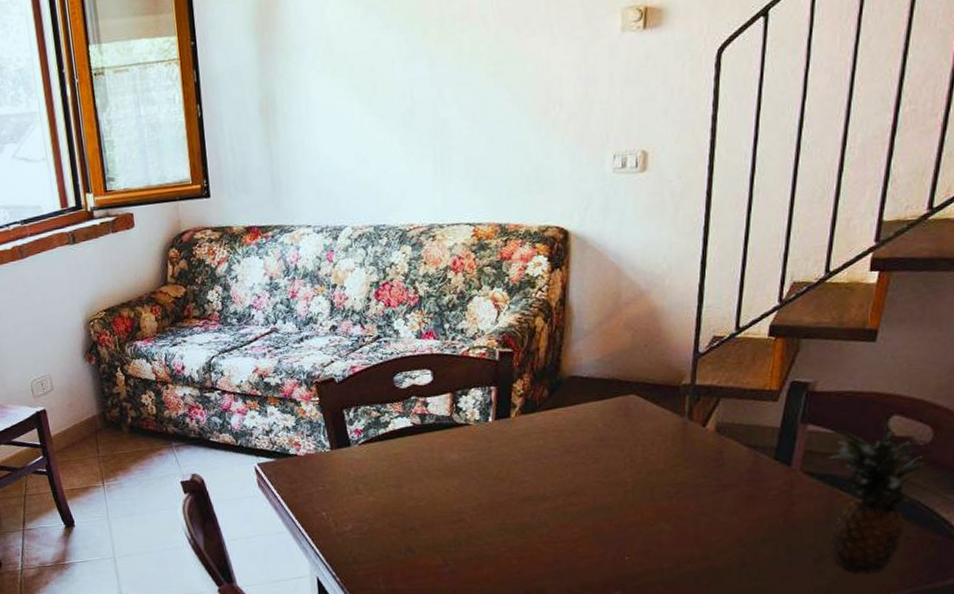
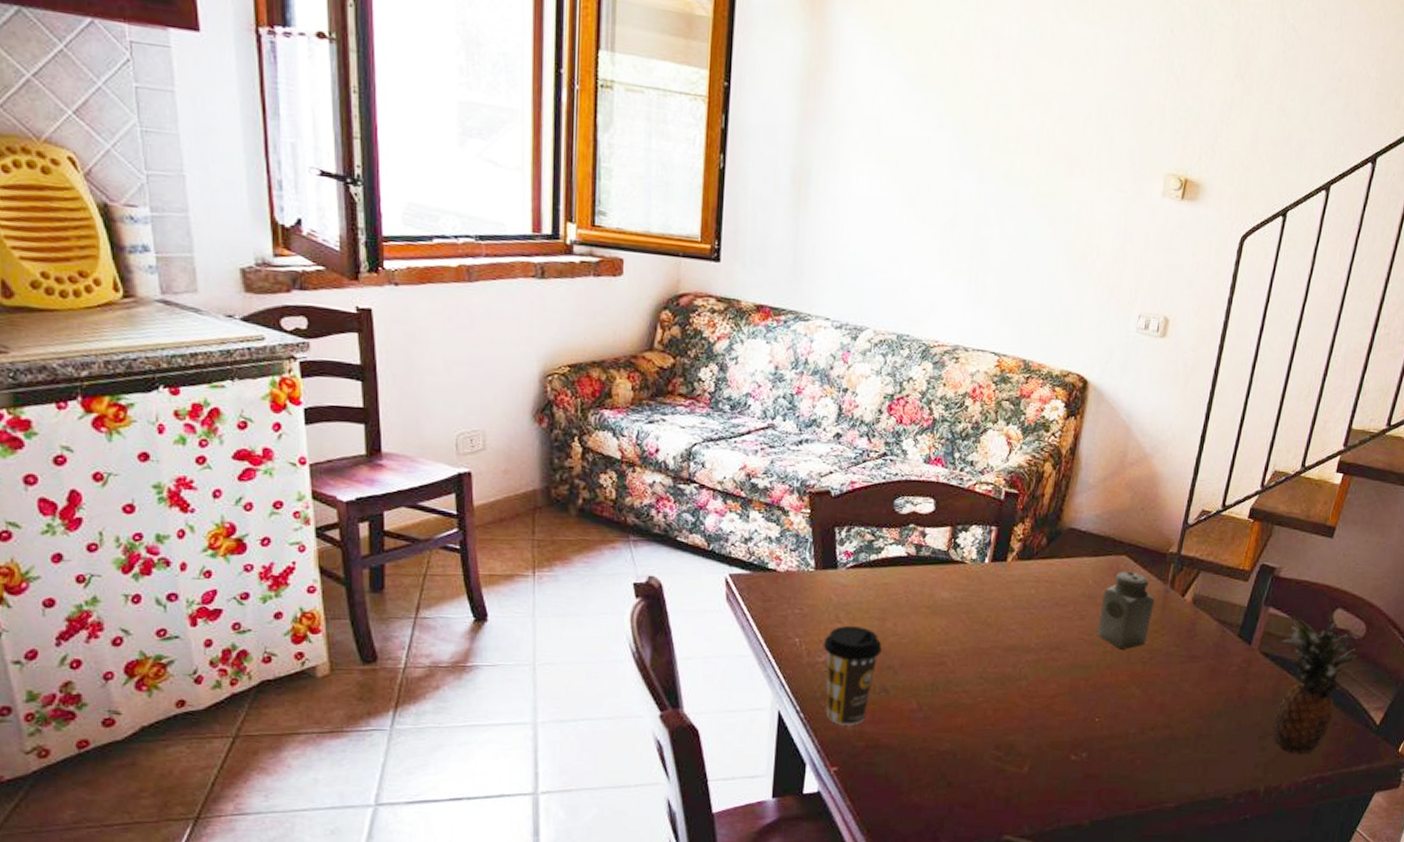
coffee cup: none [348,495,402,585] -> present [823,625,882,725]
salt shaker: none [614,409,673,487] -> present [1097,571,1155,649]

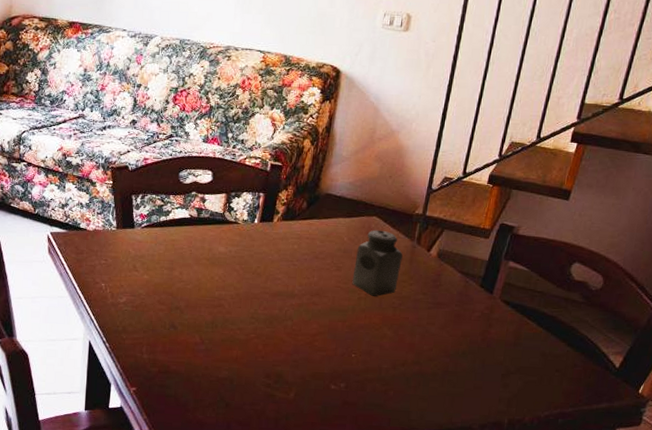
coffee cup: present [823,625,882,725] -> none [123,273,171,354]
fruit: present [1272,615,1360,754] -> none [515,268,597,392]

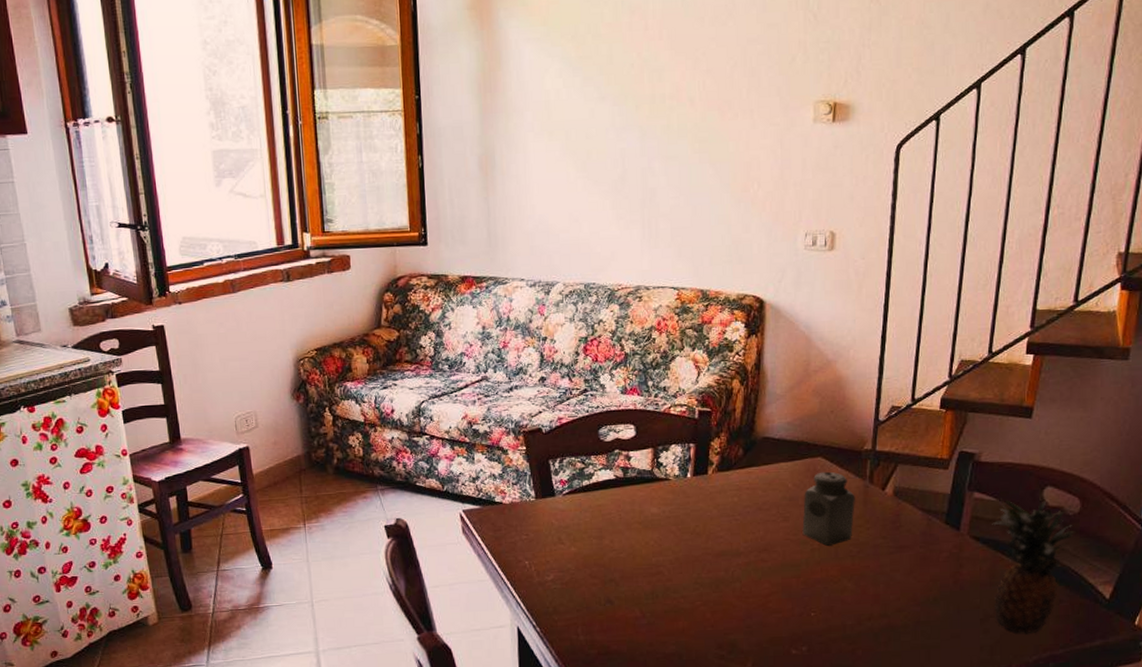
fruit: none [515,268,597,392] -> present [992,497,1076,634]

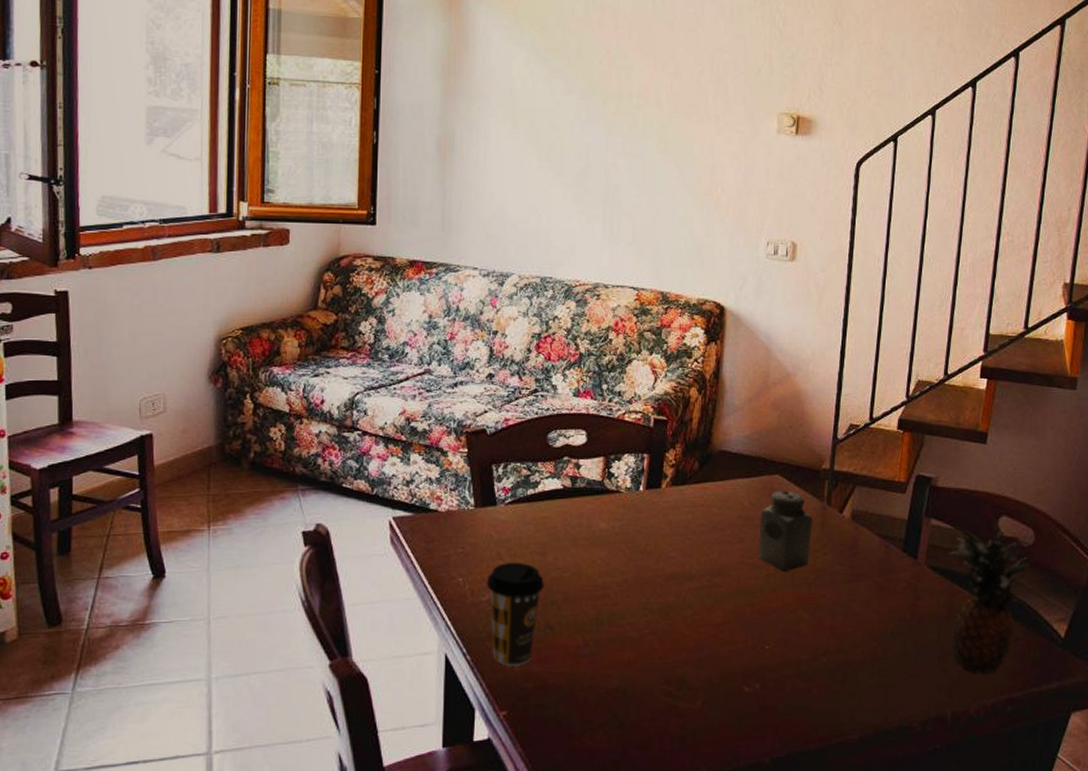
coffee cup: none [550,545,603,636] -> present [486,561,544,666]

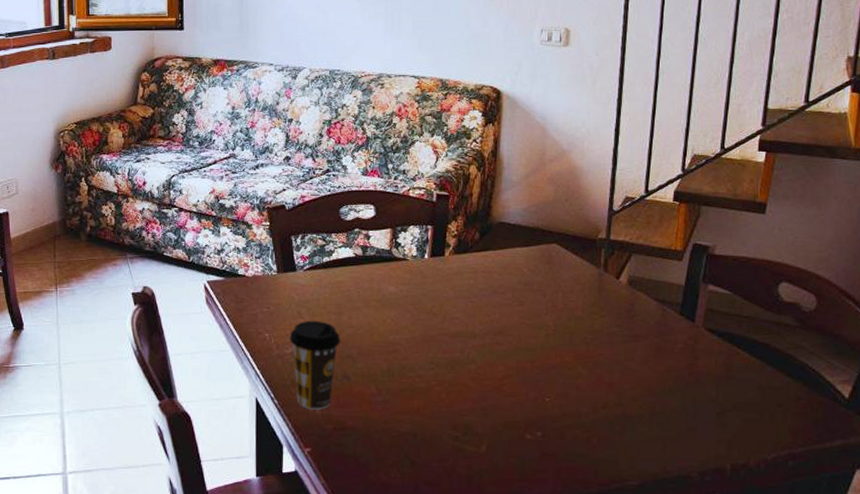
salt shaker: present [758,490,812,571] -> none [537,258,590,332]
fruit: present [949,526,1031,674] -> none [727,291,813,431]

